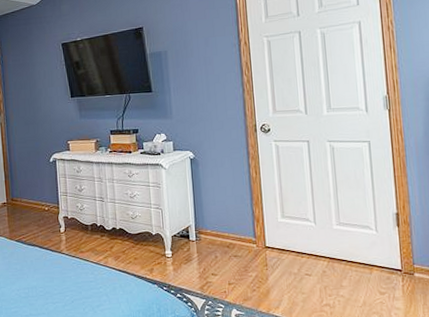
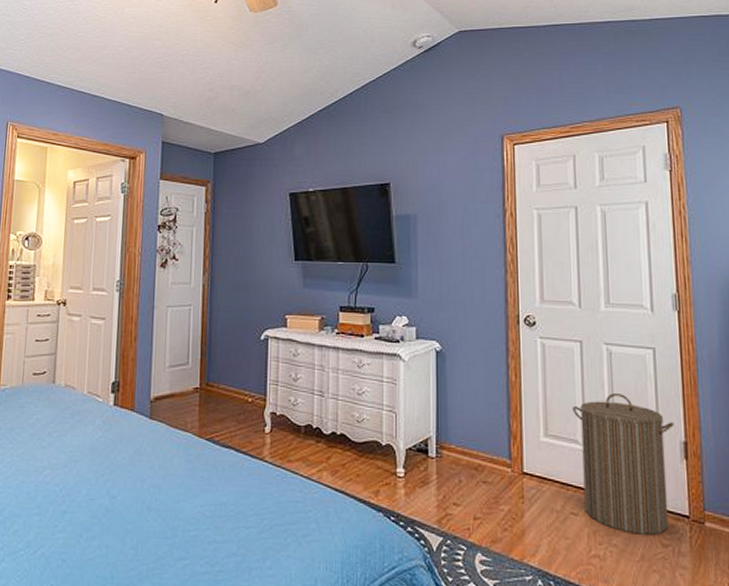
laundry hamper: none [303,179,387,287] -> present [572,392,674,535]

